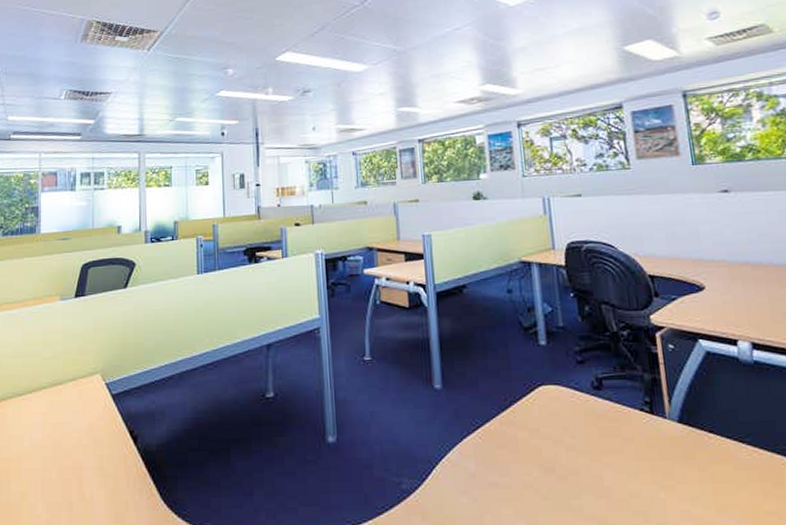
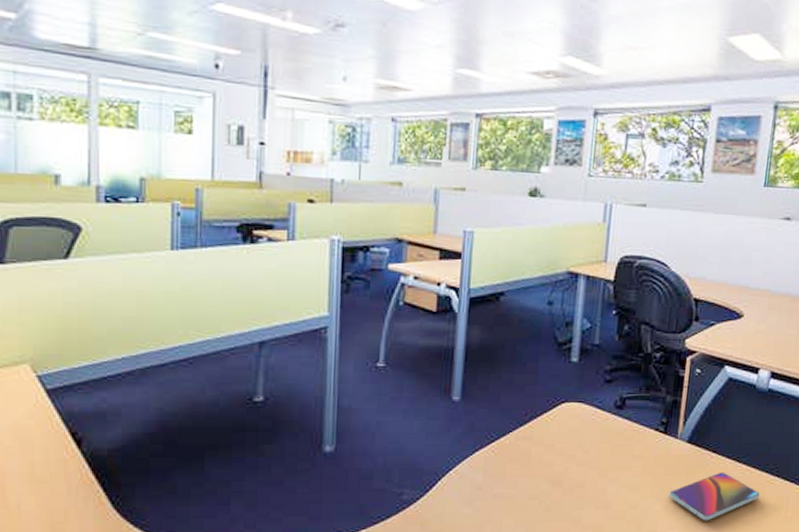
smartphone: none [672,454,779,512] -> present [669,472,760,521]

